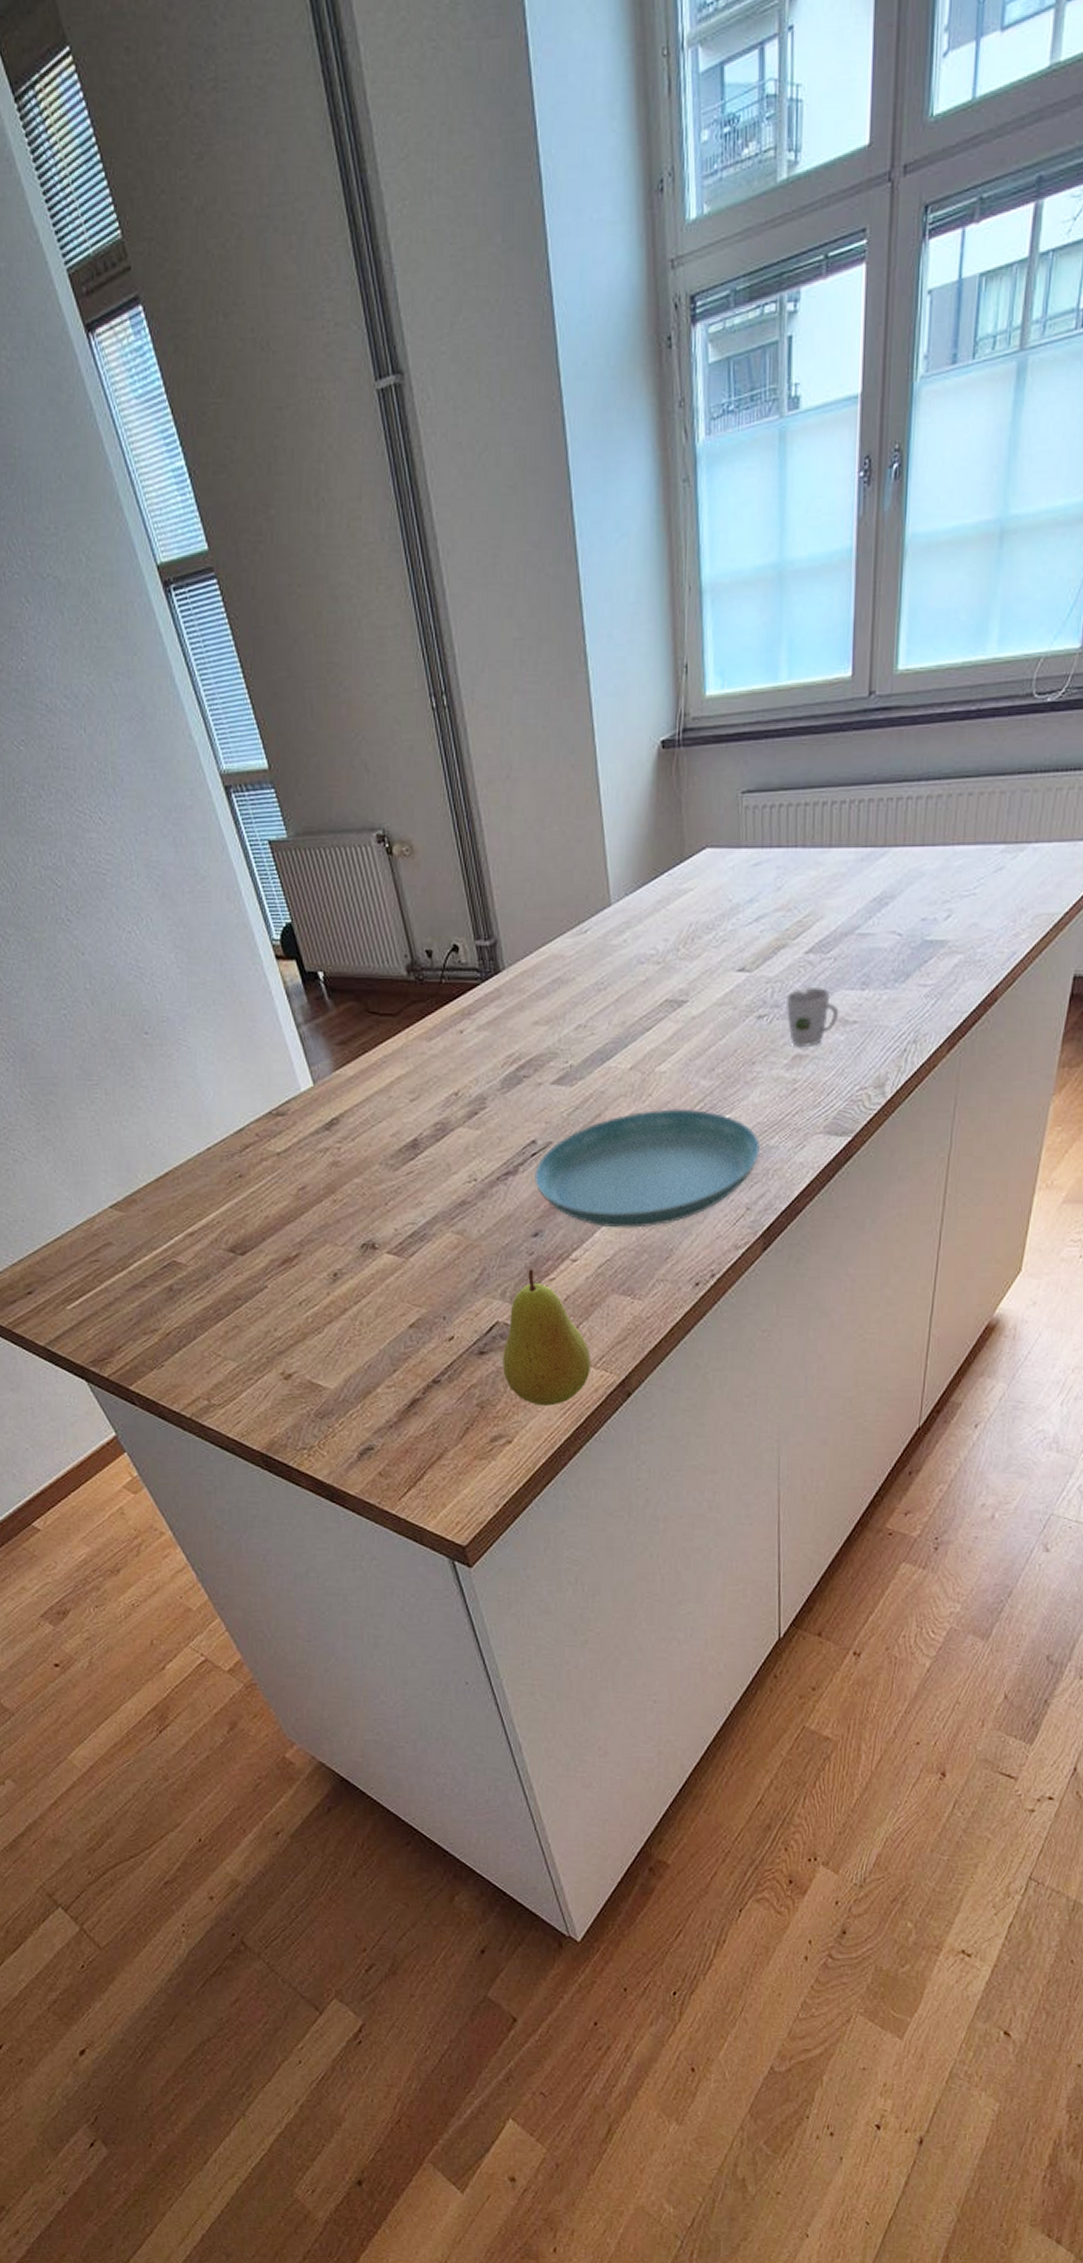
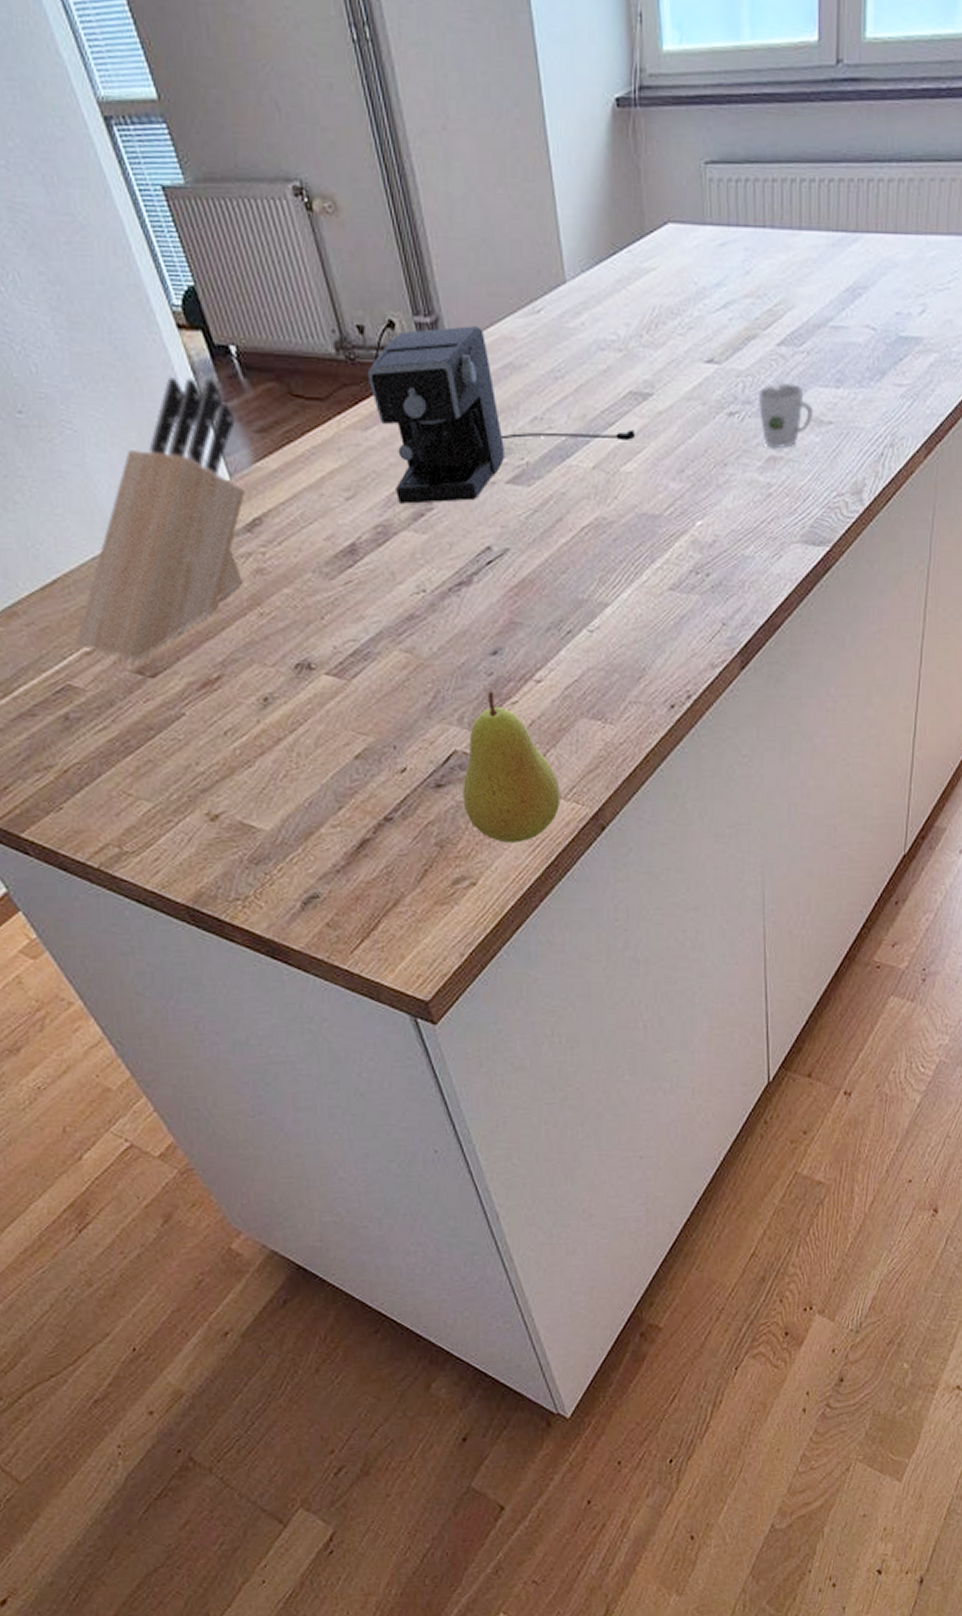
knife block: none [181,999,325,1241] -> present [75,376,245,660]
coffee maker: none [433,947,671,1104] -> present [367,326,636,504]
saucer: present [534,1109,760,1228] -> none [491,513,734,645]

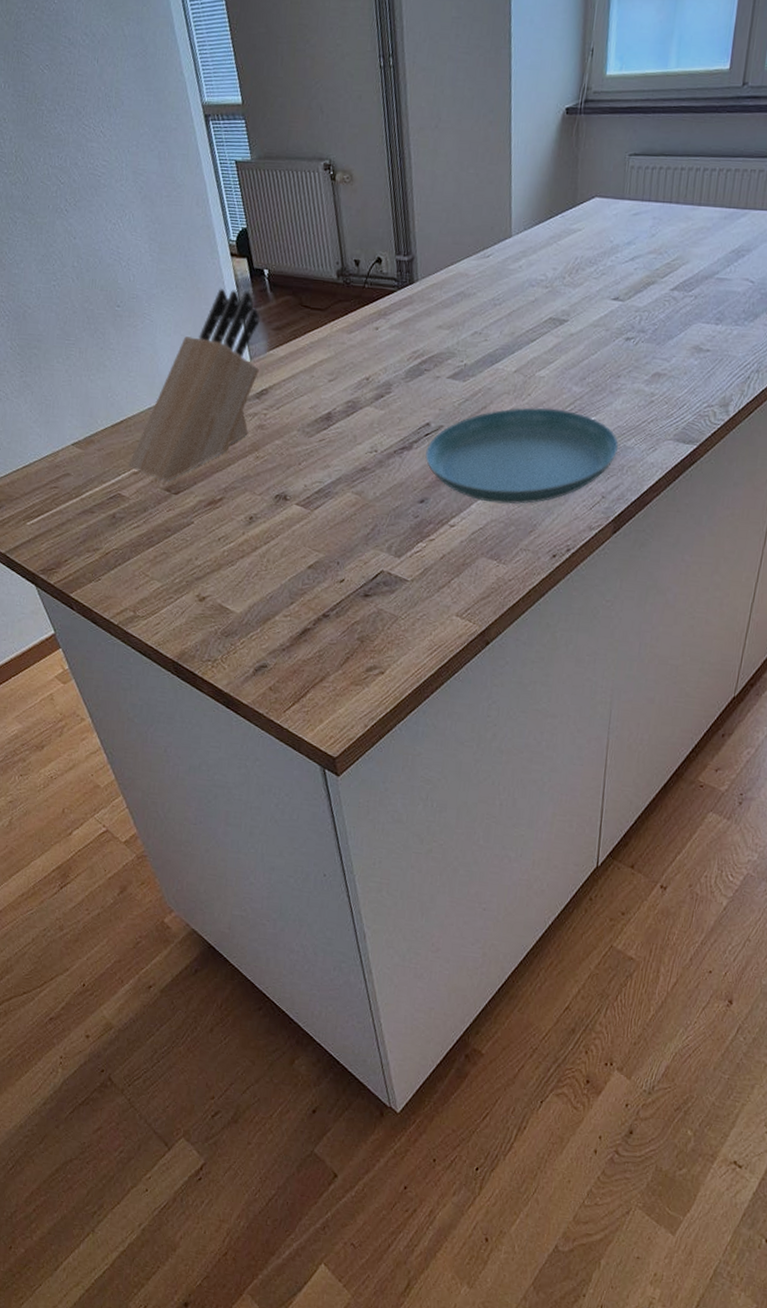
coffee maker: present [367,326,636,504] -> none [357,264,551,389]
fruit: present [462,691,560,843] -> none [382,529,458,646]
saucer: none [491,513,734,645] -> present [425,407,618,505]
cup: present [759,383,814,448] -> none [650,318,696,367]

